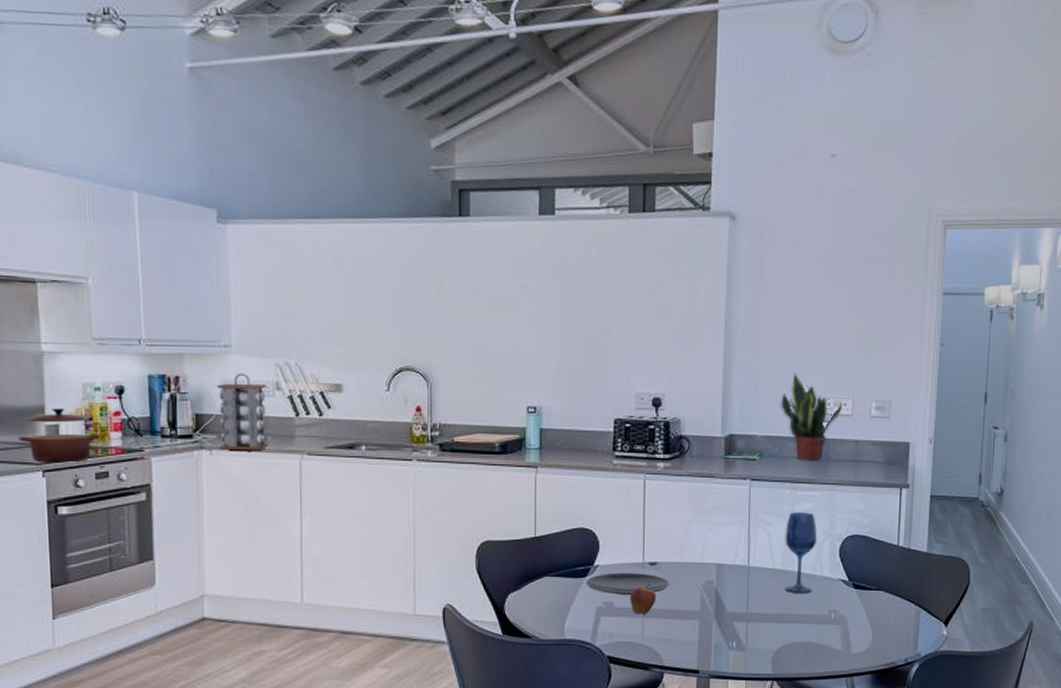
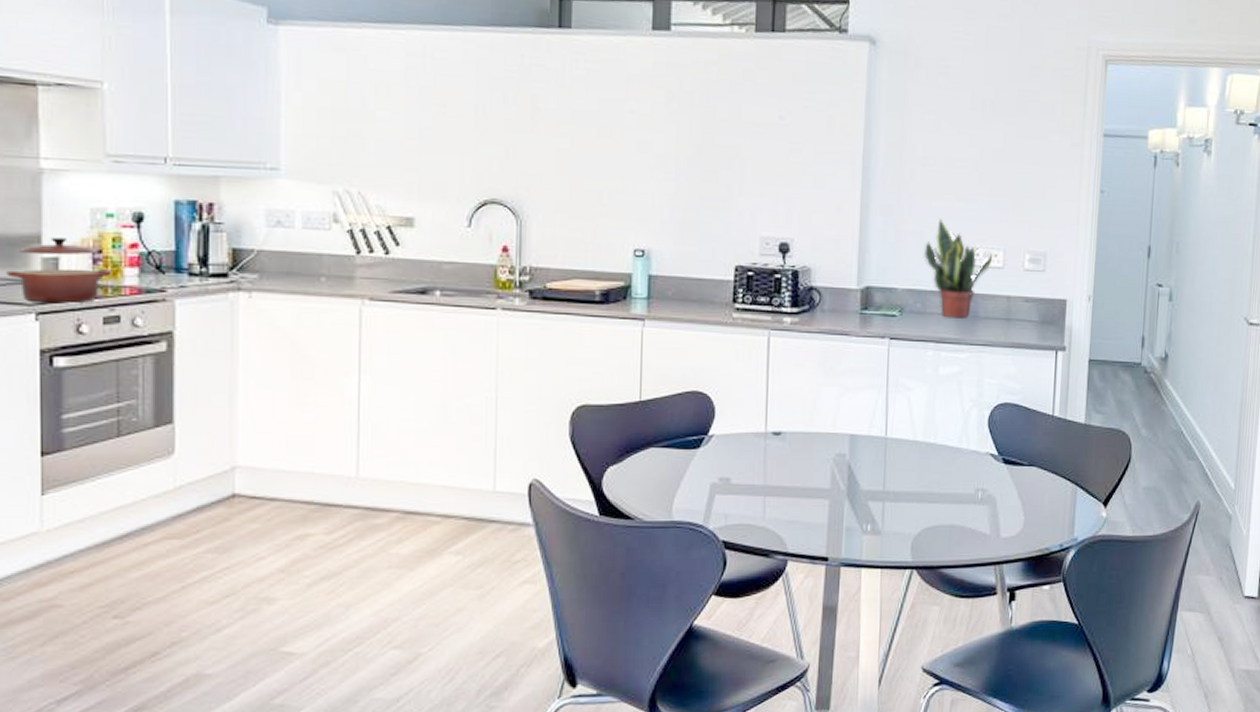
spice rack: present [217,373,268,451] -> none [260,201,322,295]
plate: present [585,572,670,596] -> none [698,443,796,471]
fruit: present [630,584,657,614] -> none [750,457,780,492]
wineglass: present [785,512,817,594] -> none [927,376,963,470]

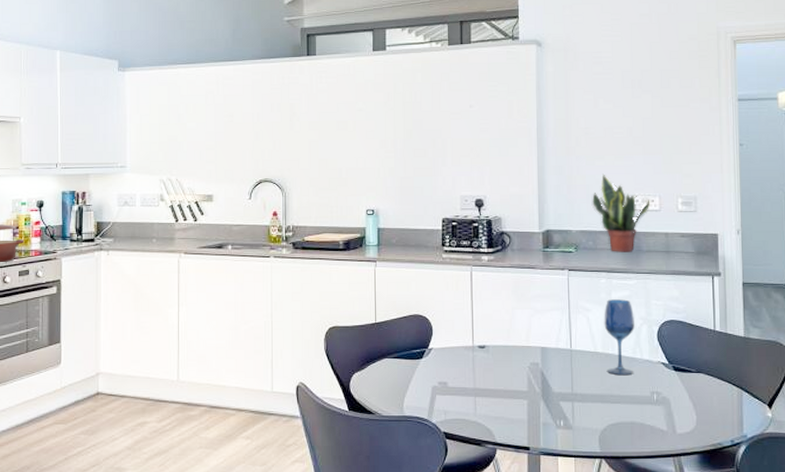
wineglass: none [927,376,963,470] -> present [604,299,634,376]

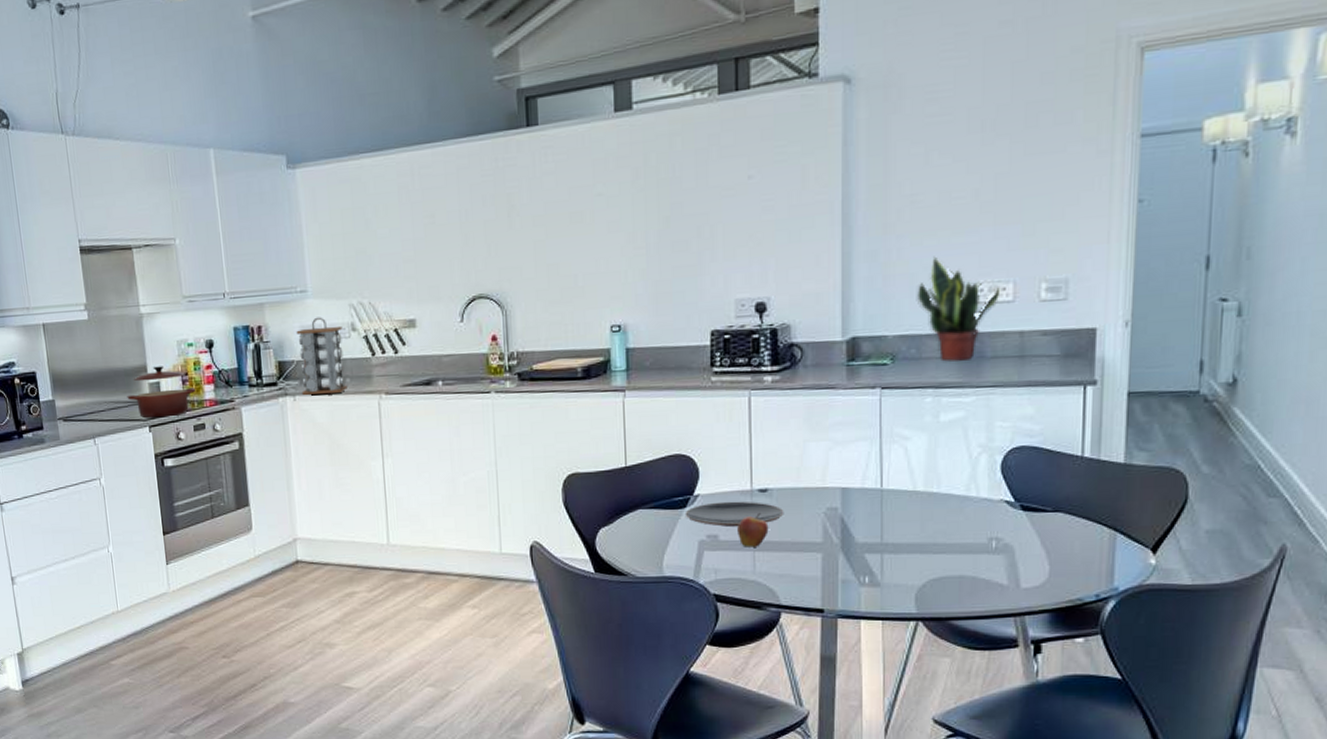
spice rack: none [114,188,153,252] -> present [296,317,347,396]
plate: none [421,355,498,376] -> present [685,501,784,528]
fruit: none [462,365,487,393] -> present [737,513,769,547]
wineglass: present [604,299,634,376] -> none [927,422,970,519]

